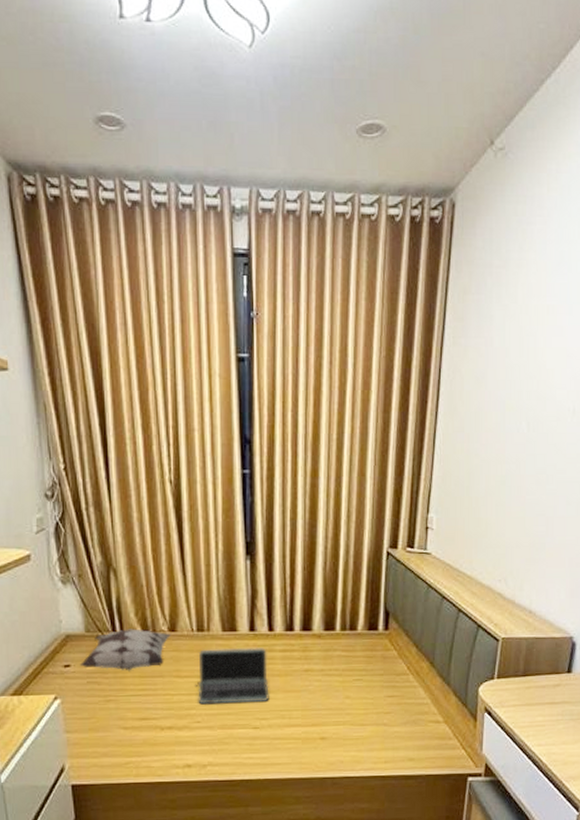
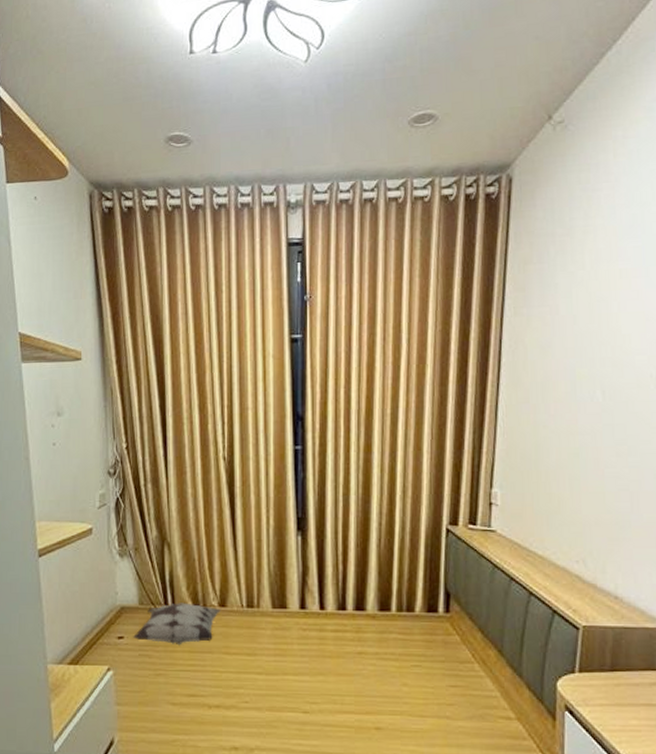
laptop: present [195,648,269,705] -> none [244,626,320,685]

